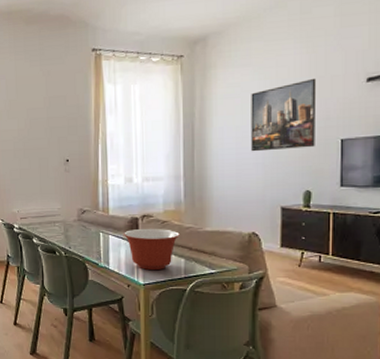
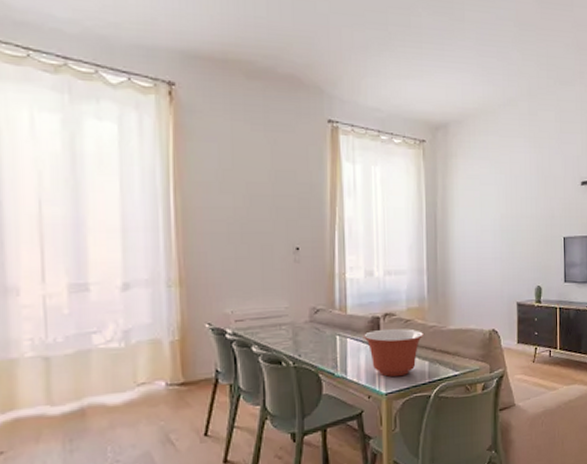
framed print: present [251,78,317,152] -> none [489,177,544,246]

